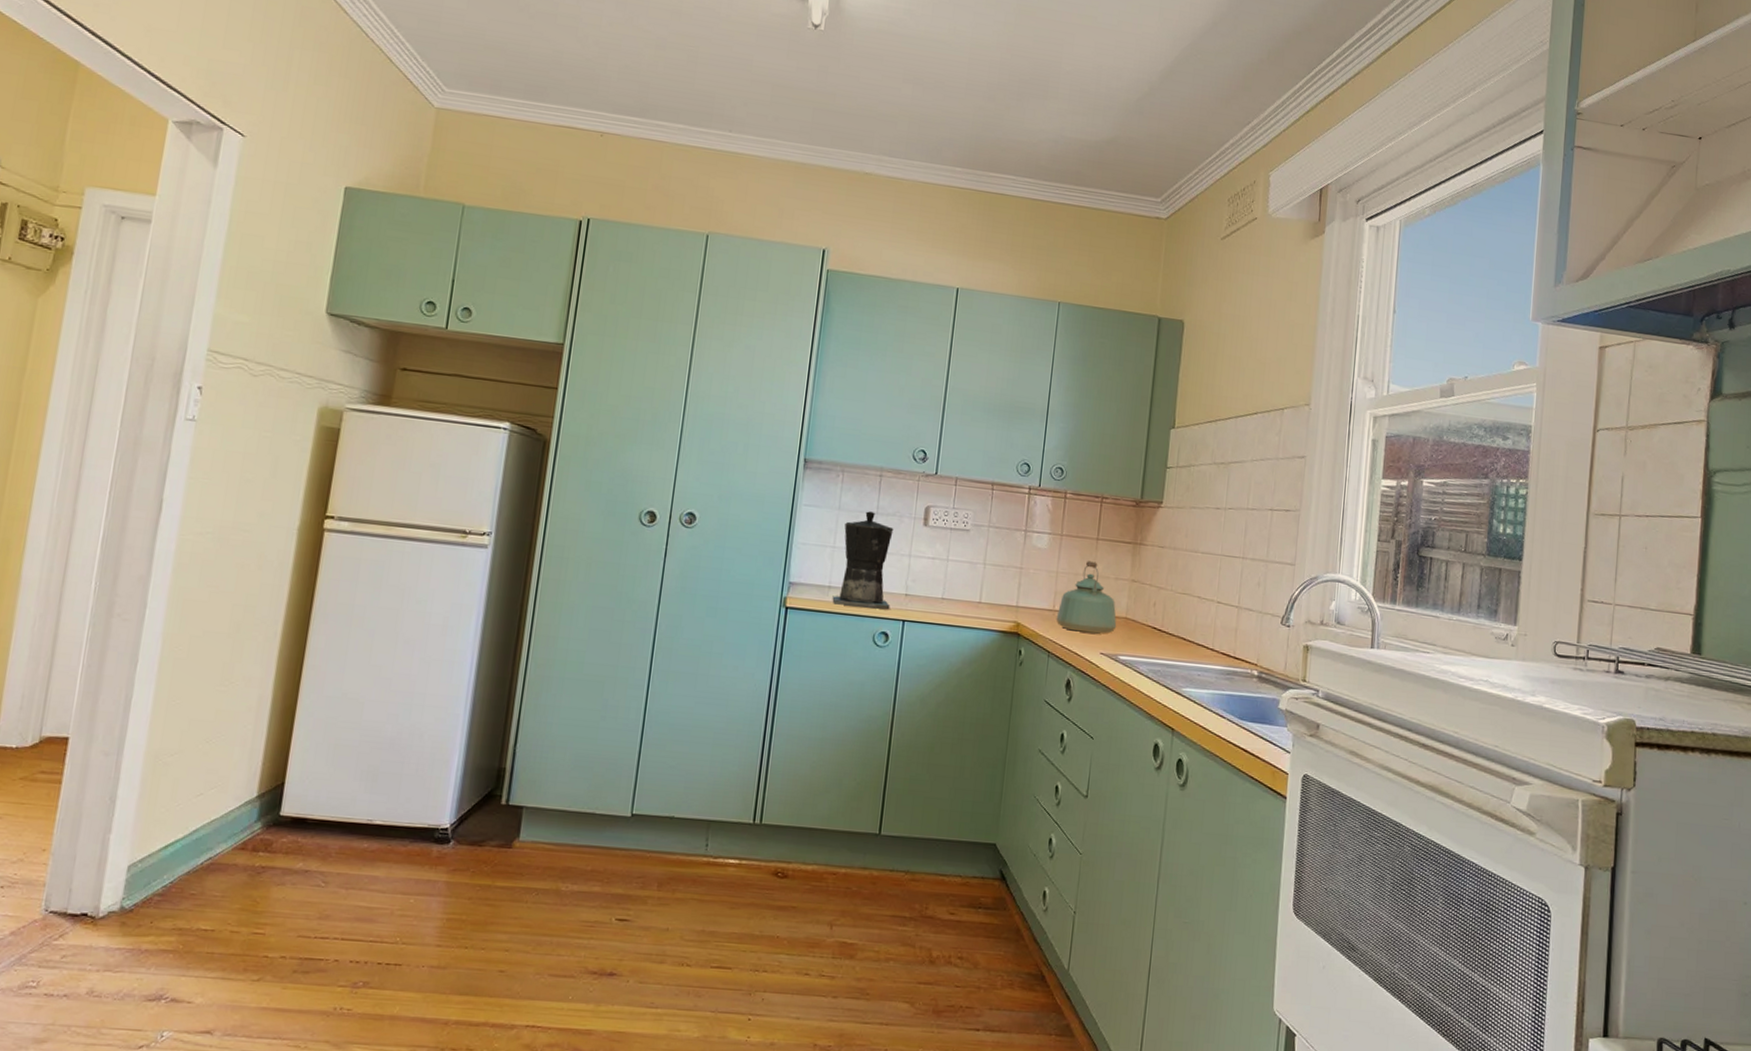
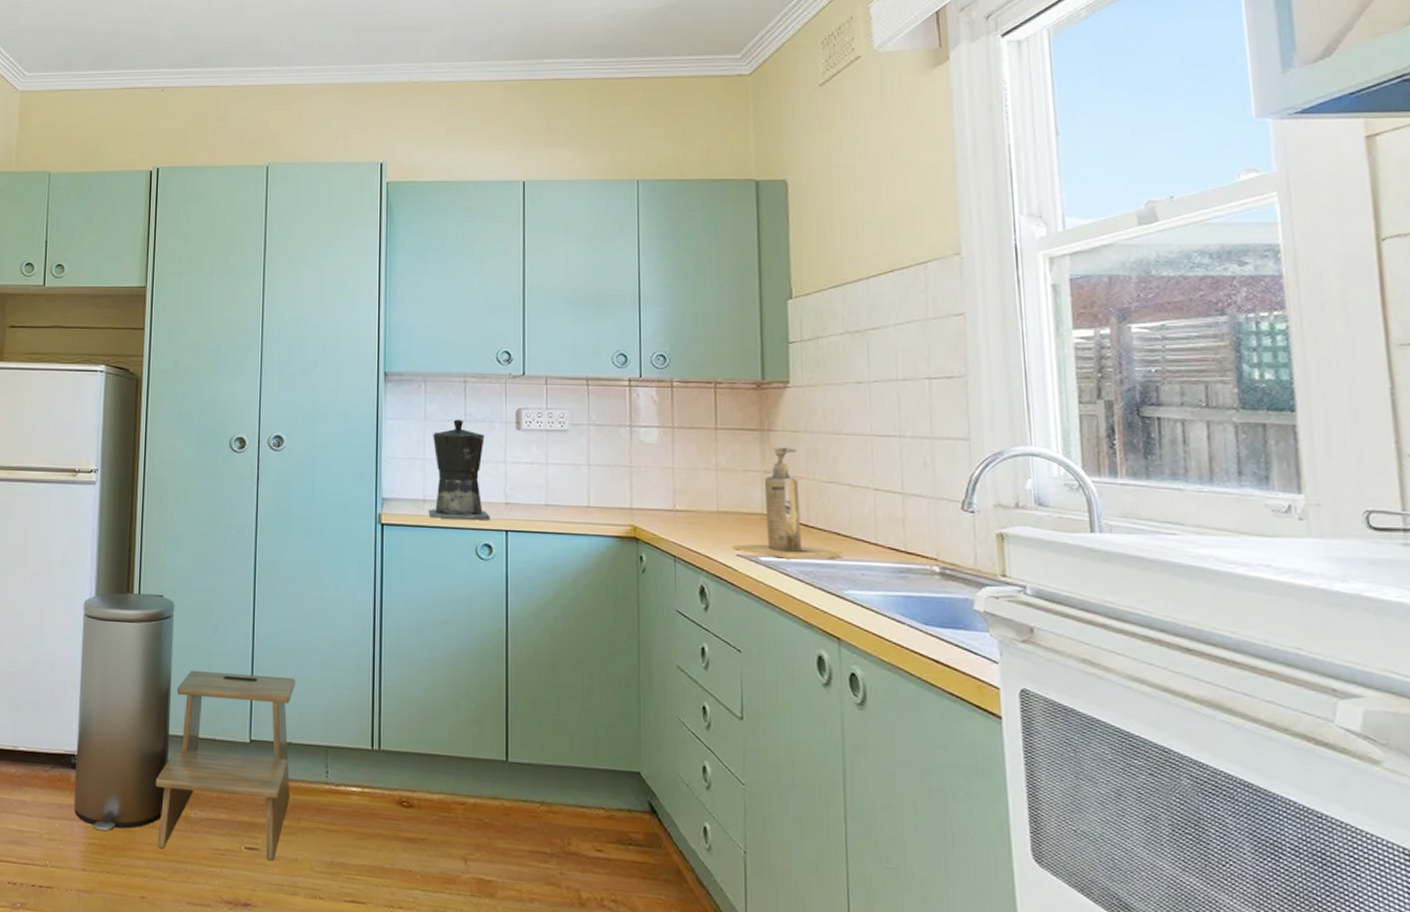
pedal bin: none [433,661,565,906] -> present [74,591,175,832]
step stool: none [522,744,685,931] -> present [155,670,296,861]
kettle: present [1056,561,1117,635] -> none [678,453,752,534]
soap dispenser: none [1098,559,1187,661] -> present [732,447,844,560]

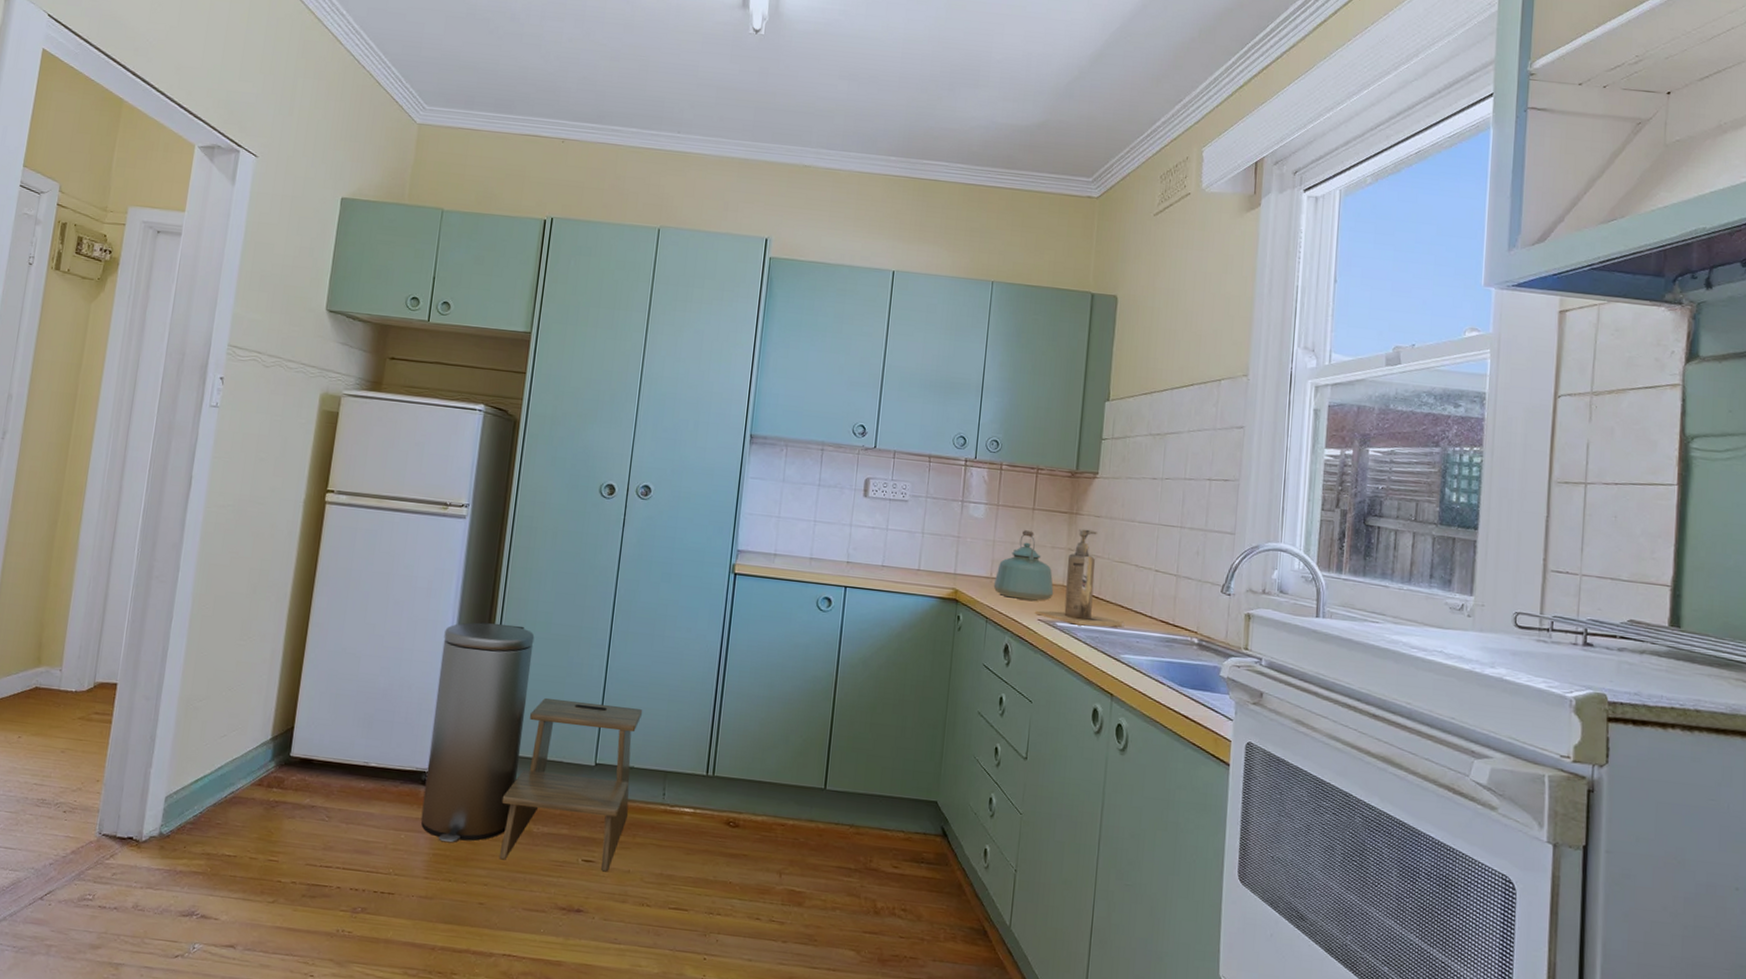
coffee maker: present [428,419,491,521] -> none [777,483,835,577]
kettle: none [678,453,752,534] -> present [993,530,1054,602]

